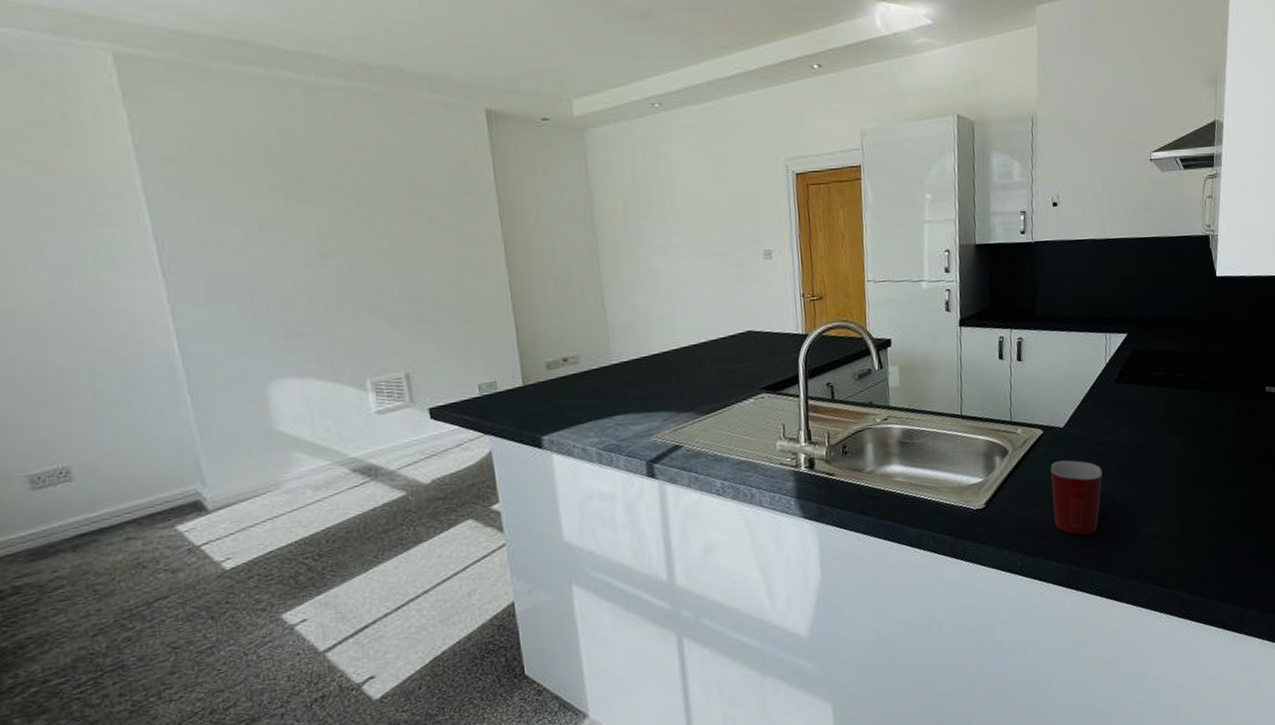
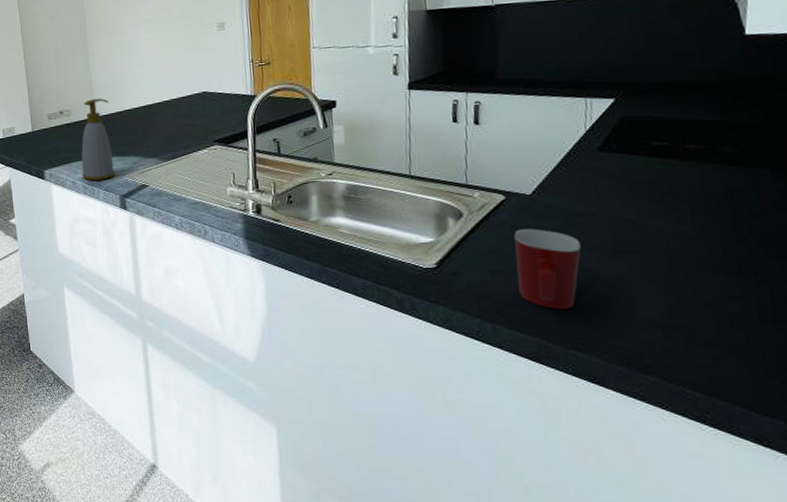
soap bottle: none [594,341,640,446] -> present [81,98,116,181]

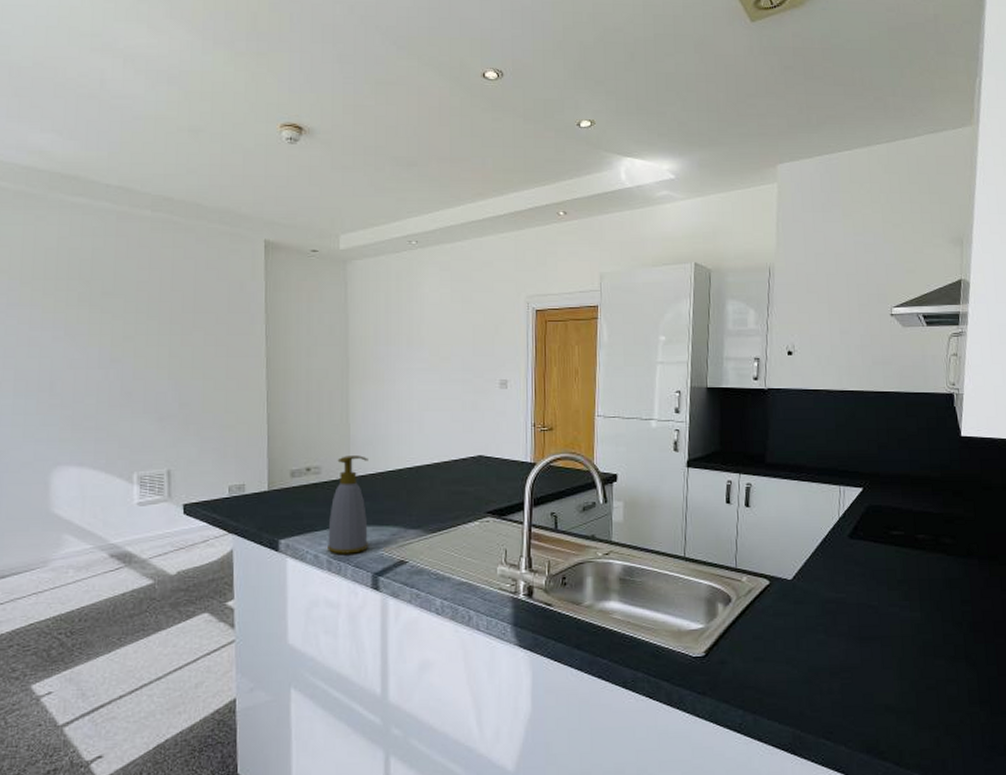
mug: present [514,229,581,309] -> none [776,615,833,697]

